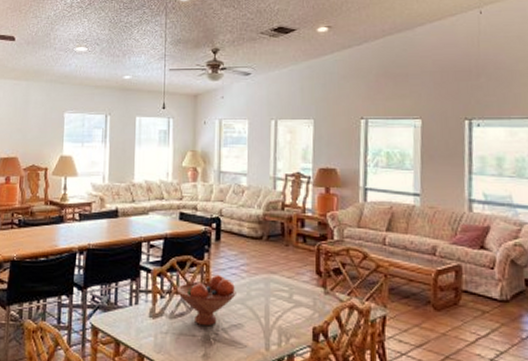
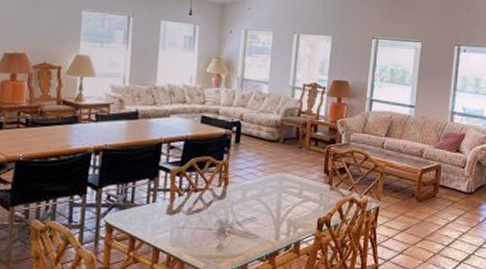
fruit bowl: present [176,274,236,327] -> none [194,174,252,221]

